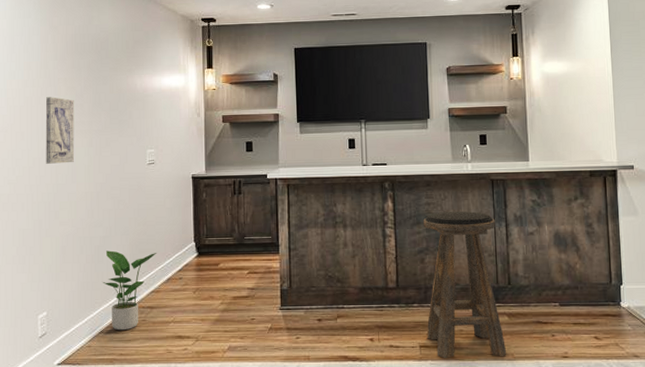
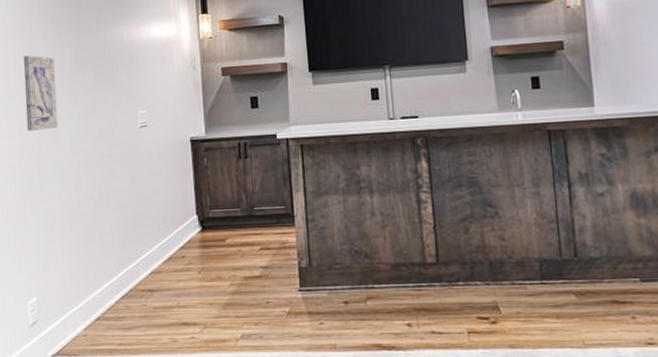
potted plant: present [102,250,157,331] -> none [96,227,155,317]
stool: present [423,211,507,359] -> none [465,170,576,347]

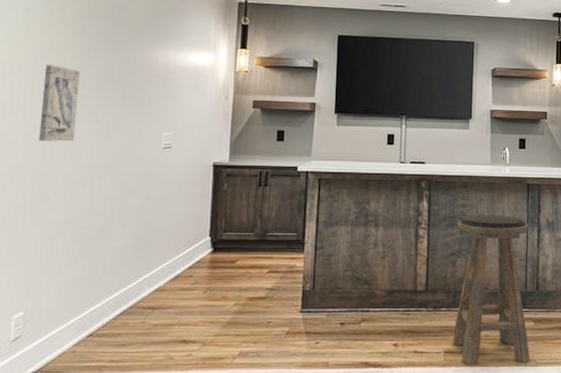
stool: none [465,170,576,347] -> present [452,215,530,365]

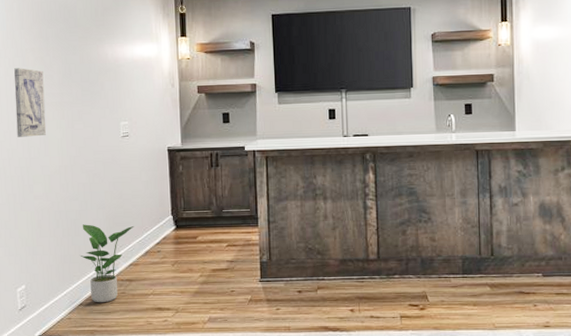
potted plant: none [97,243,165,334] -> present [80,224,134,303]
stool: present [452,215,530,365] -> none [405,183,488,329]

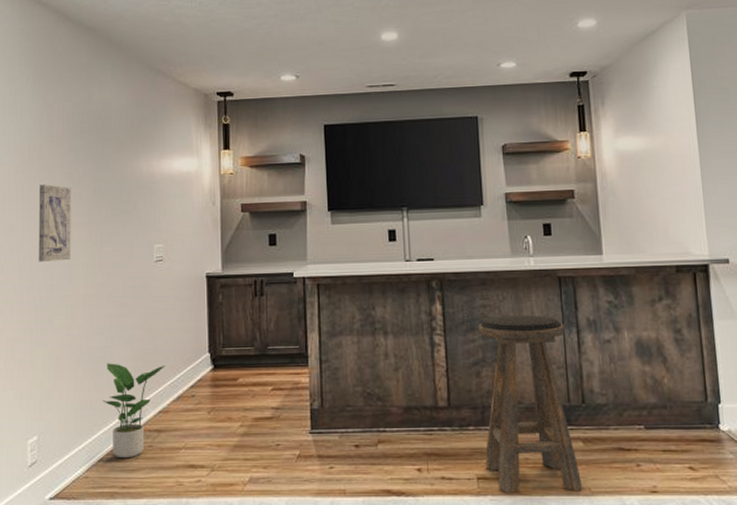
stool: none [405,183,488,329] -> present [478,315,583,494]

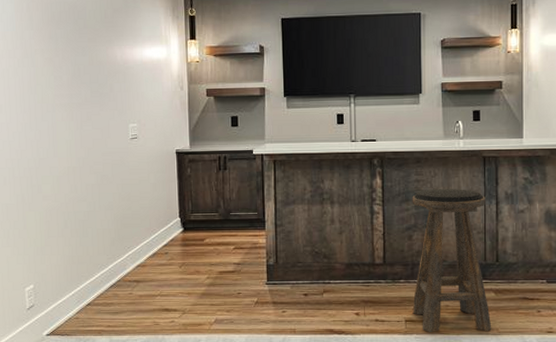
wall art: present [38,184,71,262] -> none [23,68,55,138]
potted plant: present [102,363,166,459] -> none [88,225,142,303]

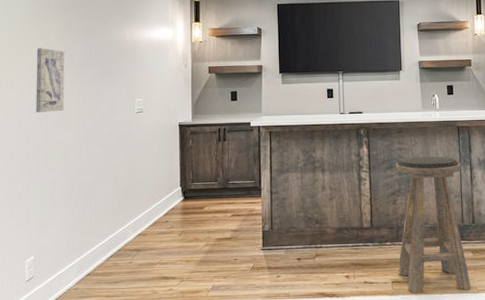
wall art: none [23,68,55,138] -> present [36,48,65,113]

